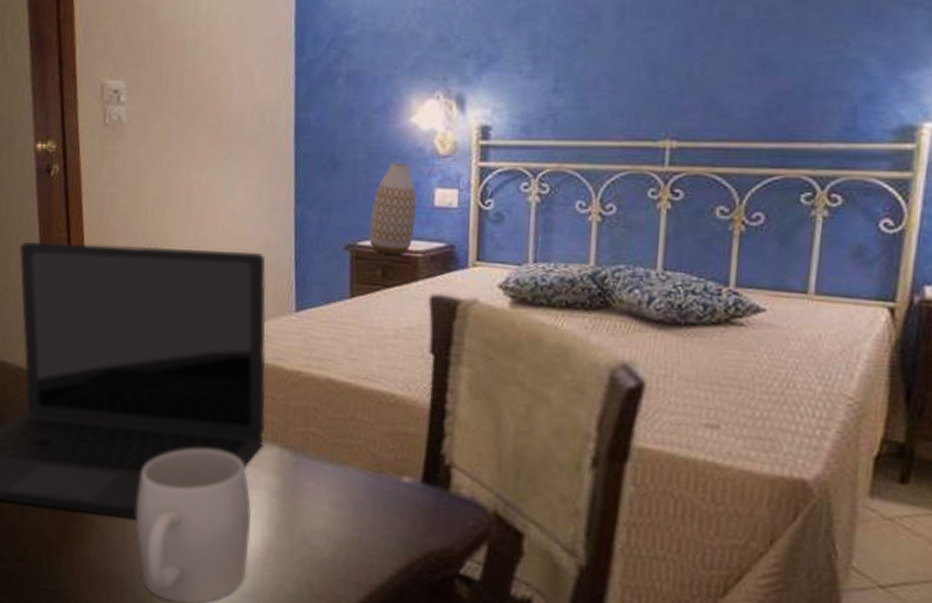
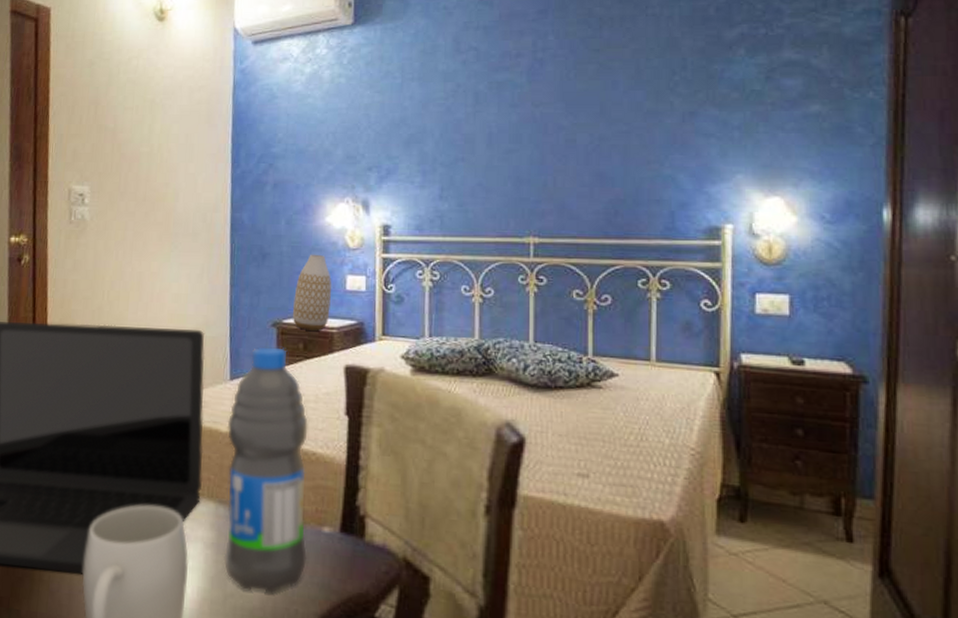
water bottle: none [290,273,387,545] -> present [223,346,308,593]

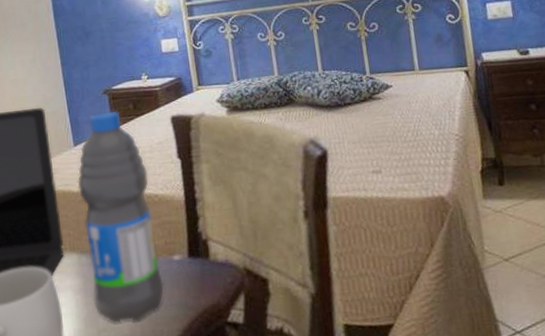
vase: present [292,254,332,331] -> none [118,25,152,93]

